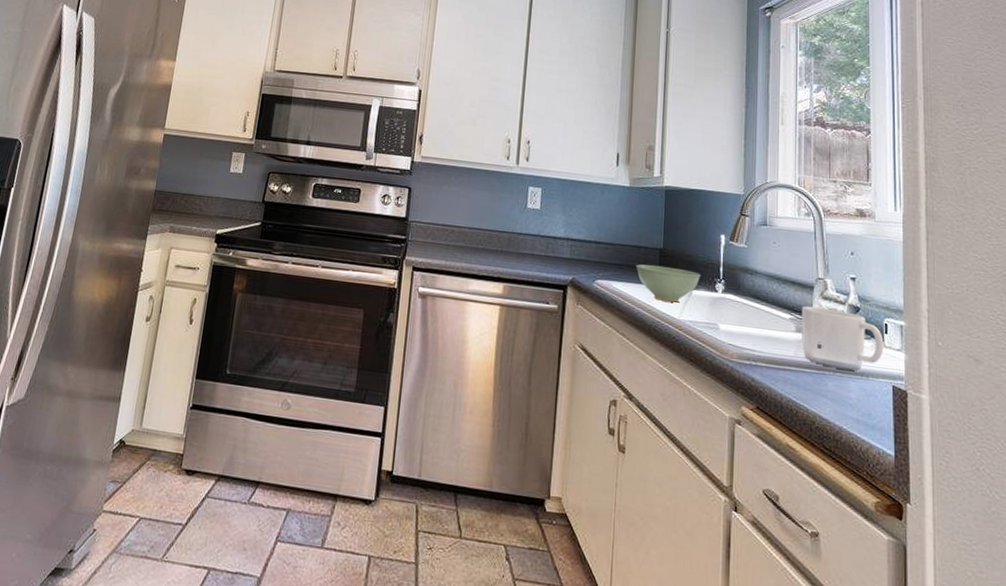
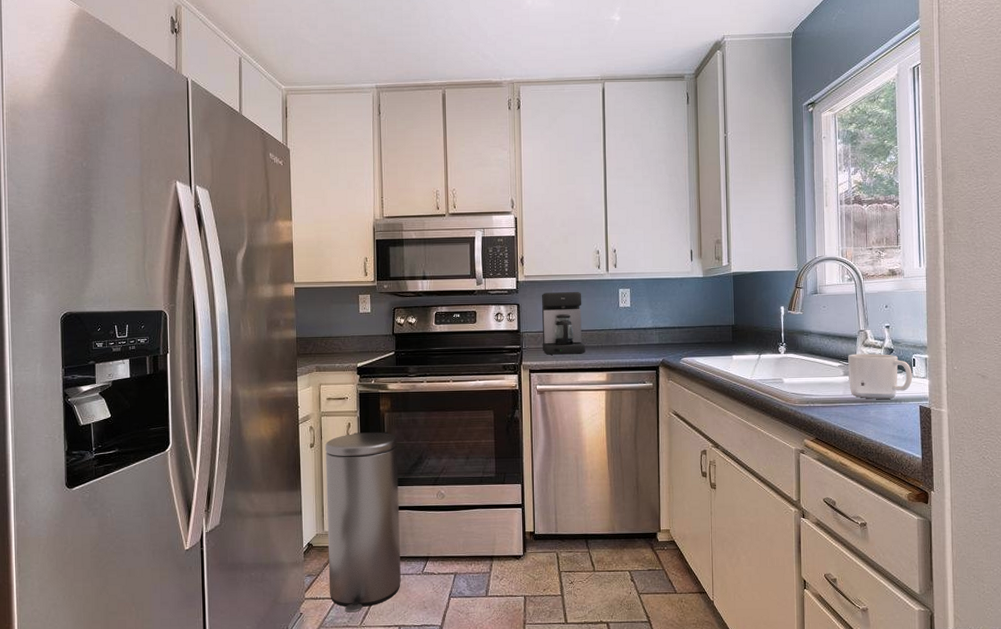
pedal bin: none [132,311,247,541] -> present [325,432,401,613]
coffee maker: none [431,179,485,257] -> present [541,292,585,355]
bowl: present [635,264,701,303] -> none [713,339,767,367]

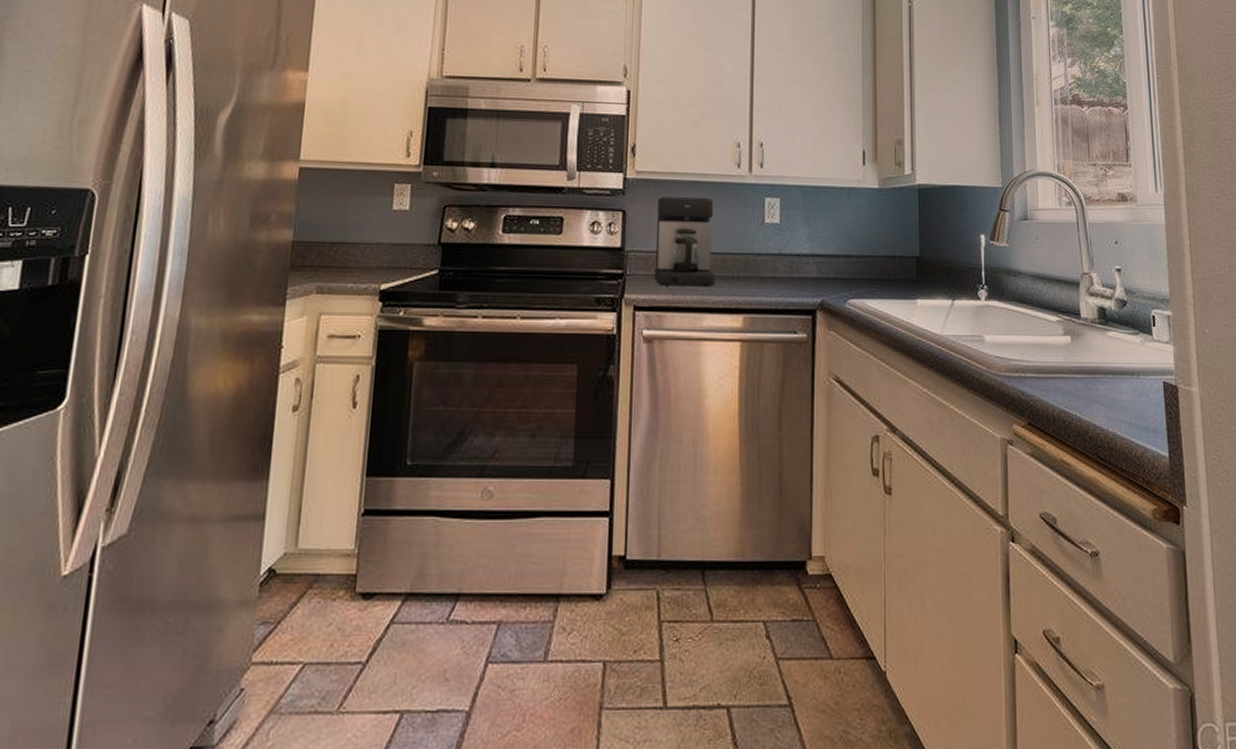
pedal bin: present [325,432,401,613] -> none [292,390,430,688]
mug: present [848,353,913,399] -> none [1069,305,1153,370]

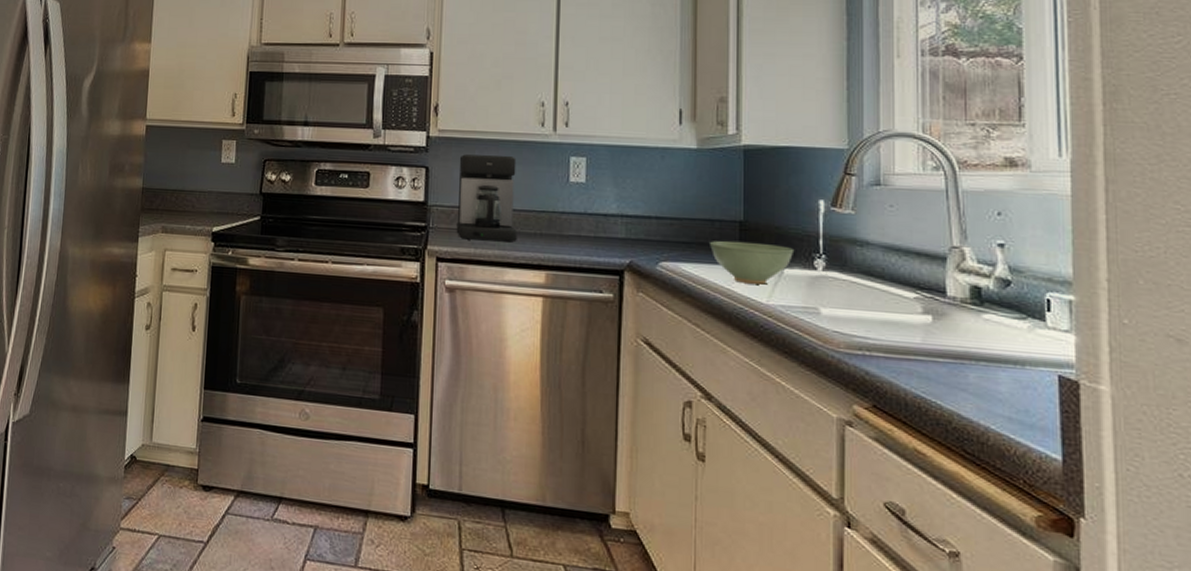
bowl: none [890,276,962,316] -> present [708,241,795,285]

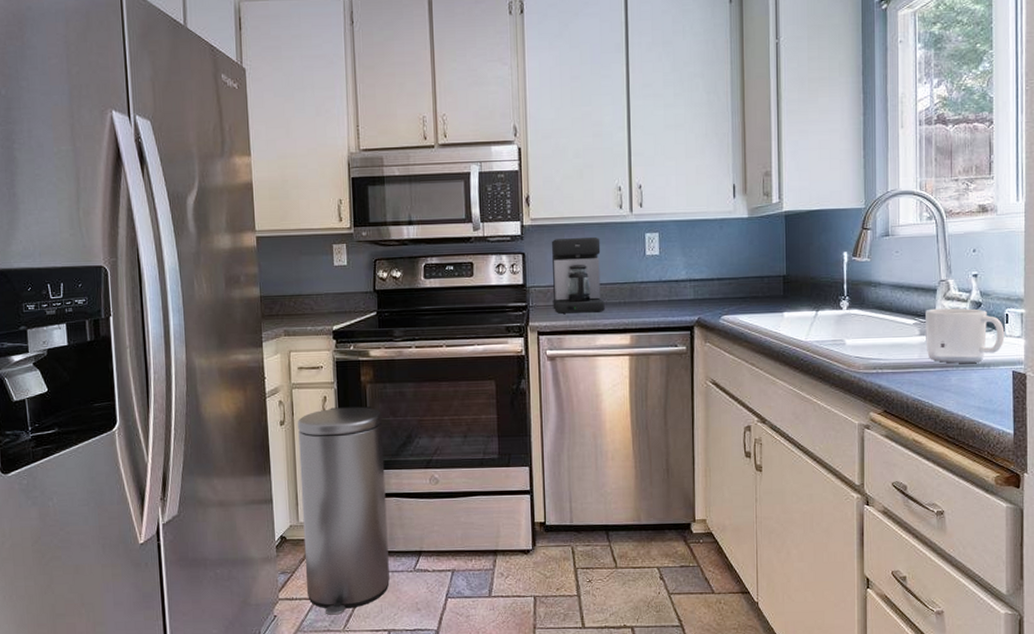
pedal bin: none [150,317,255,559] -> present [298,406,390,615]
bowl: present [708,241,795,285] -> none [759,292,826,326]
mug: none [931,281,1046,359] -> present [925,308,1005,363]

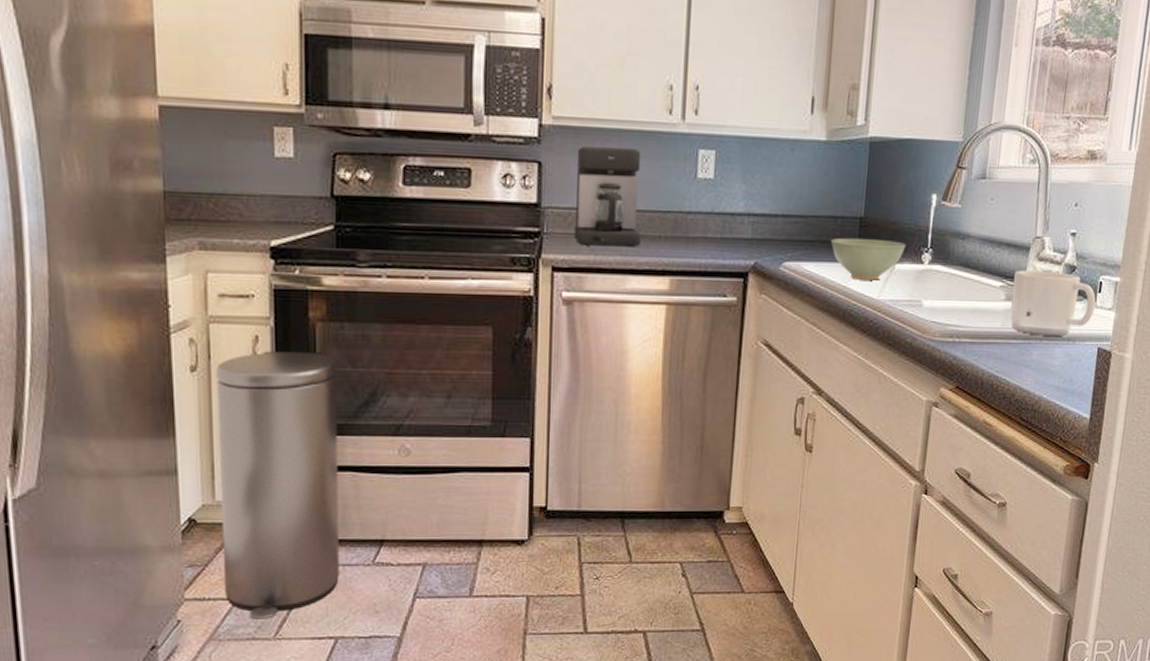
bowl: none [759,292,826,326] -> present [830,238,907,280]

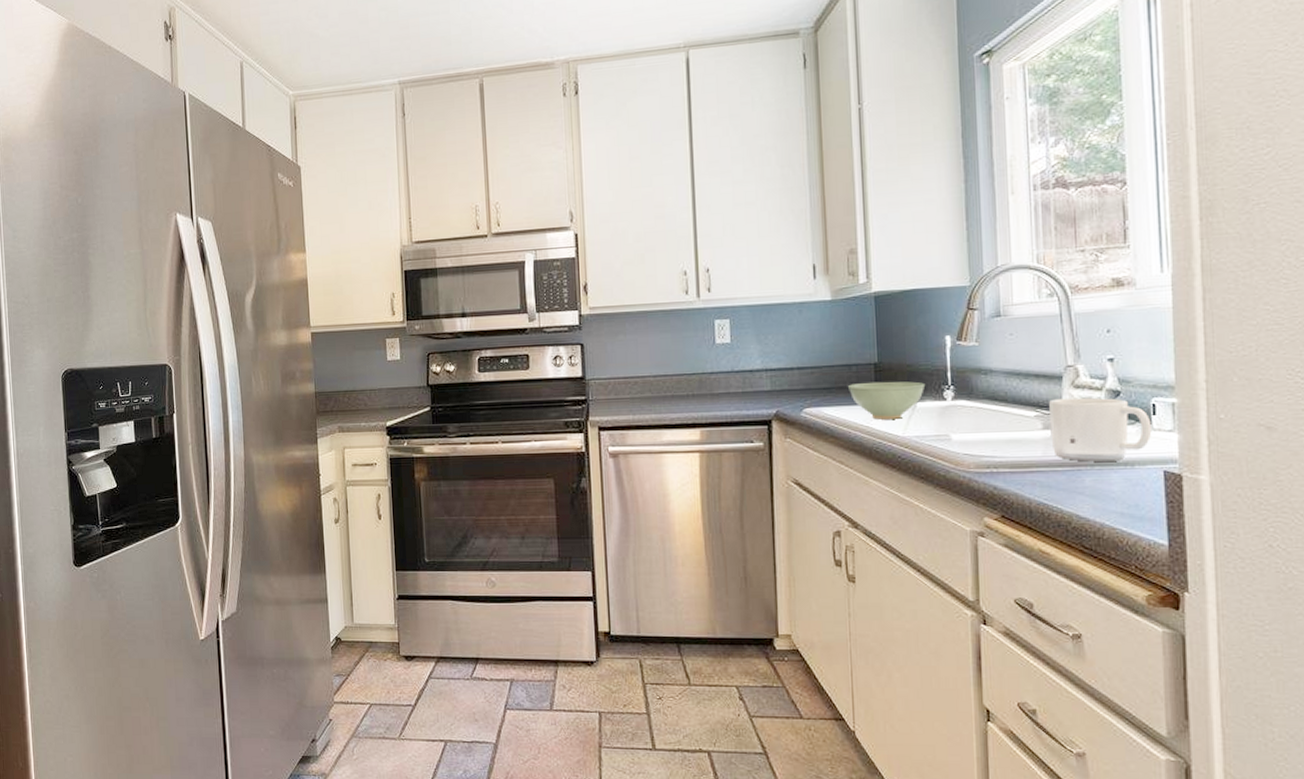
pedal bin: present [216,351,339,620] -> none [352,505,446,722]
coffee maker: present [574,146,641,247] -> none [611,326,671,408]

